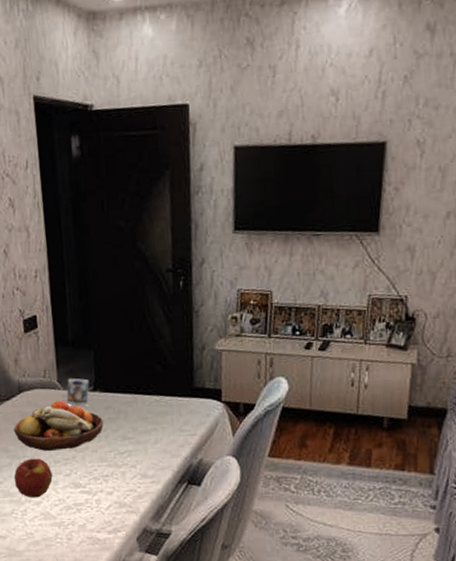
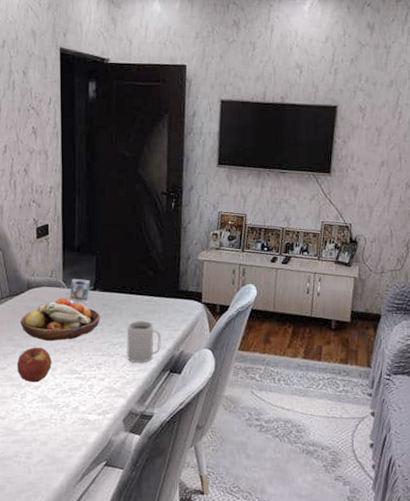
mug: none [135,425,177,475] -> present [126,320,162,363]

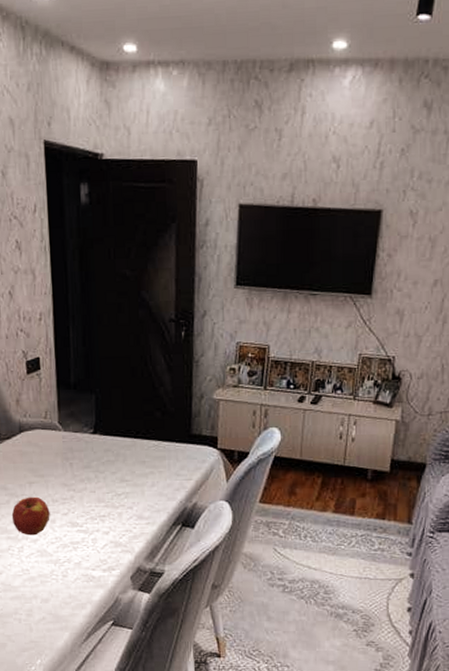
fruit bowl: present [20,297,100,341] -> none [13,441,102,490]
mug: present [69,279,90,303] -> none [66,421,90,448]
mug: present [126,320,162,363] -> none [132,468,172,516]

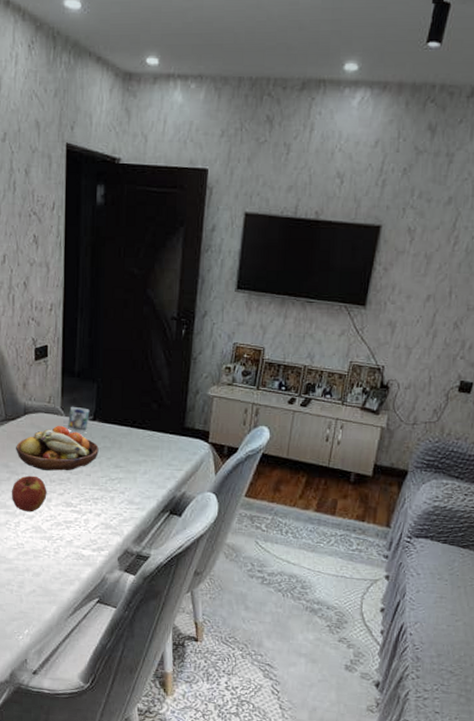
fruit bowl: none [13,441,102,490] -> present [16,425,99,471]
mug: none [66,421,90,448] -> present [67,407,90,433]

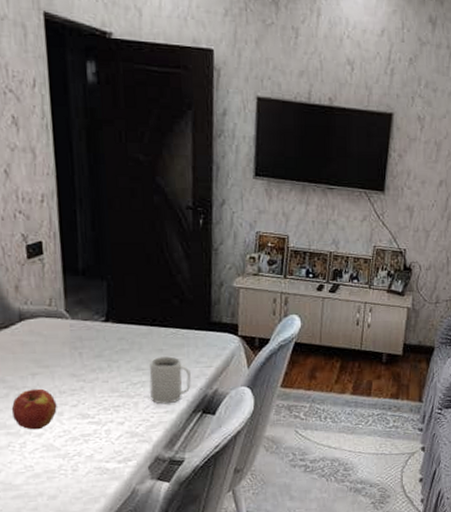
fruit bowl: present [16,425,99,471] -> none [12,329,116,381]
mug: present [67,407,90,433] -> none [74,308,101,337]
mug: none [124,456,163,502] -> present [149,356,192,405]

